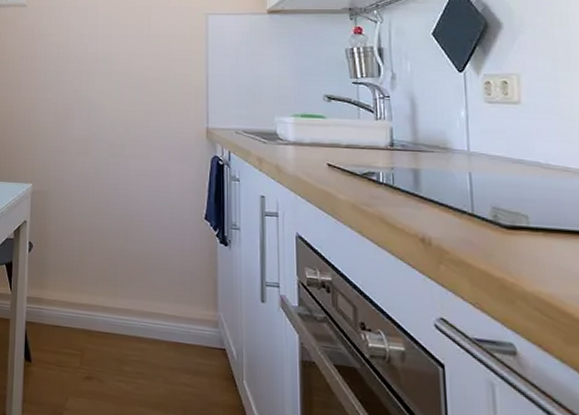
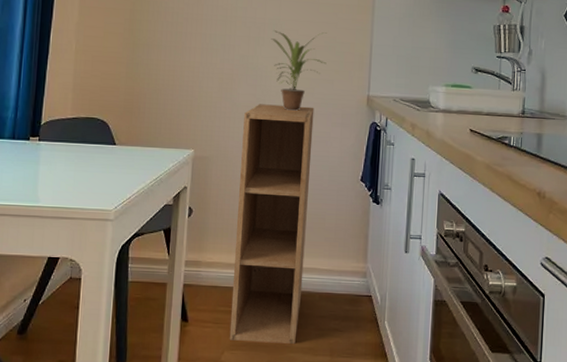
shelving unit: none [73,138,151,398] -> present [229,104,314,345]
potted plant: none [103,64,161,145] -> present [271,30,327,111]

